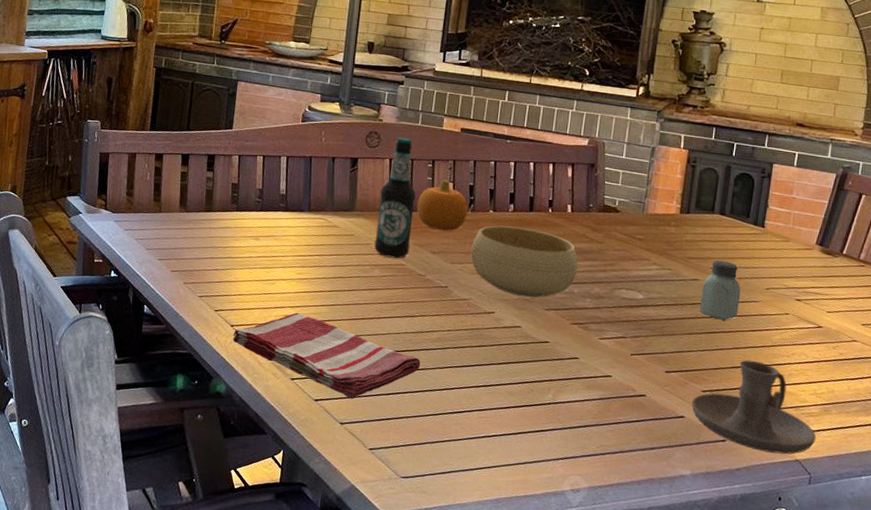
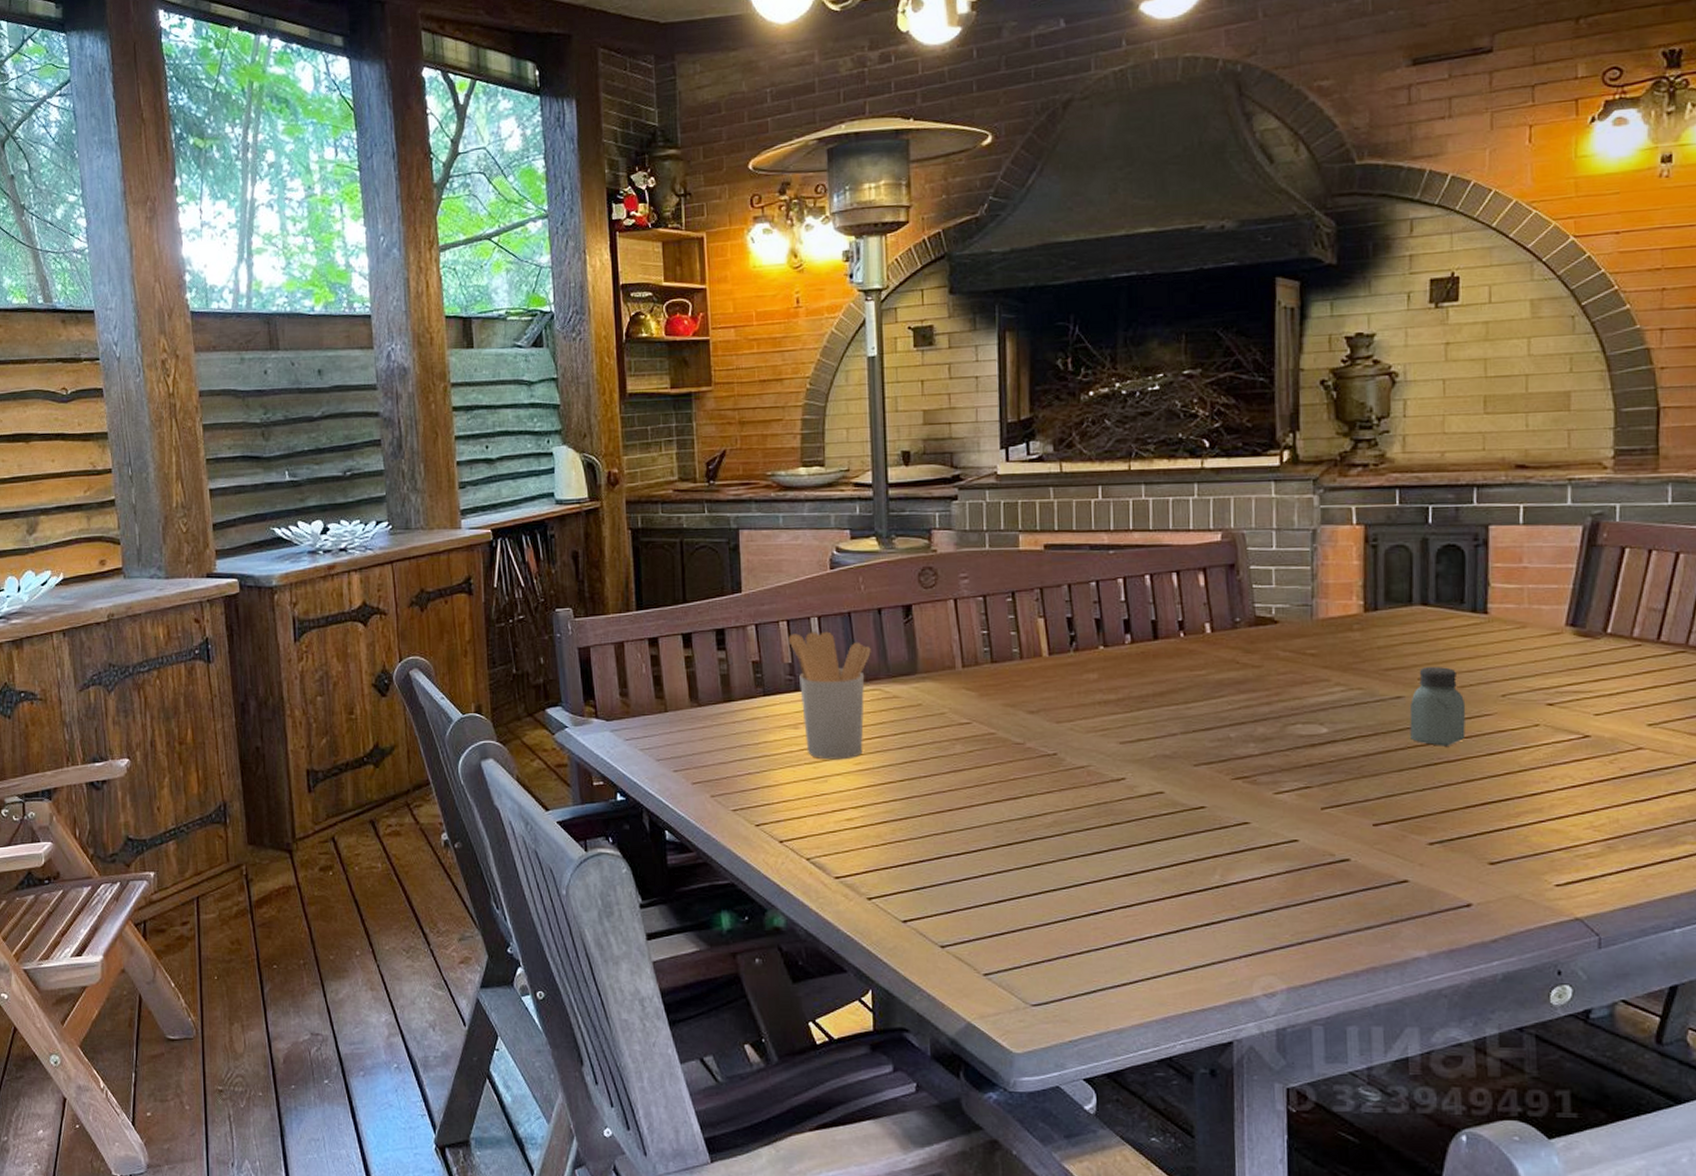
dish towel: present [232,313,421,399] -> none [784,814,1036,913]
utensil holder: none [262,166,323,269] -> present [788,631,871,760]
bottle: present [374,137,416,259] -> none [947,569,999,727]
fruit: present [416,179,468,231] -> none [999,614,1069,682]
bowl: present [471,225,579,298] -> none [1081,662,1232,753]
candle holder: present [691,360,816,455] -> none [1416,794,1601,913]

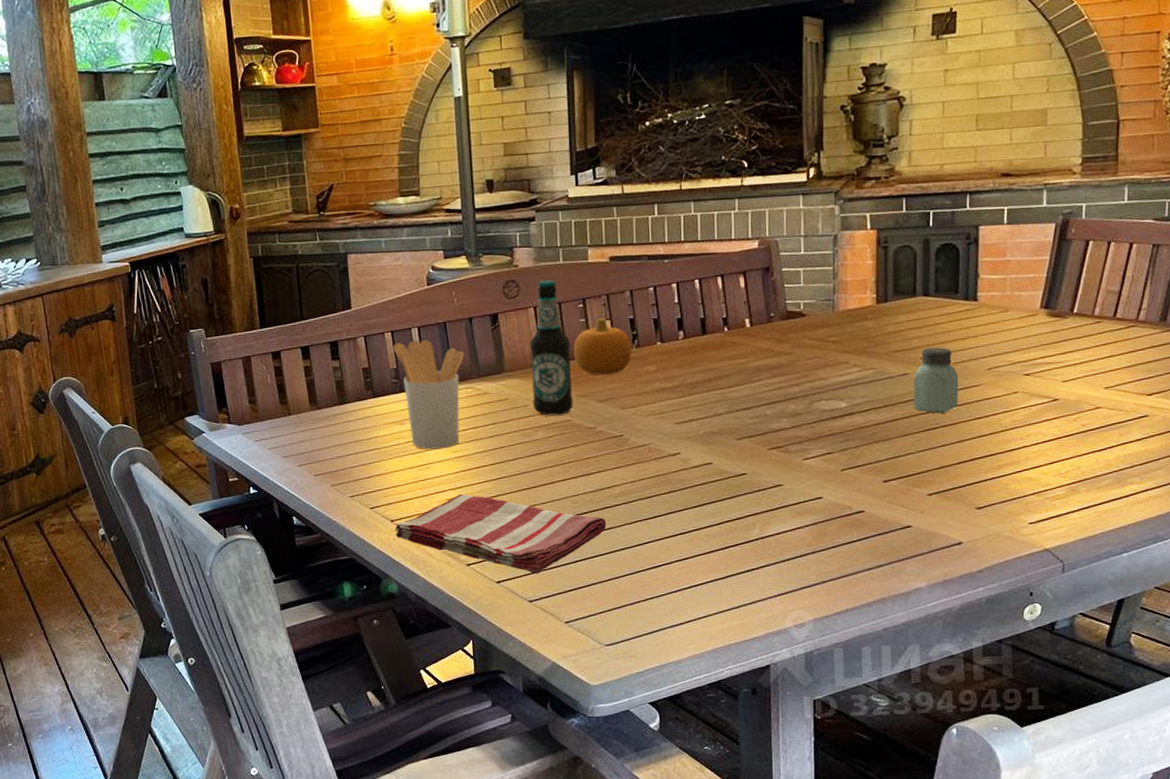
dish towel: none [784,814,1036,913] -> present [395,494,607,573]
bottle: none [947,569,999,727] -> present [529,280,574,416]
fruit: none [999,614,1069,682] -> present [573,317,632,375]

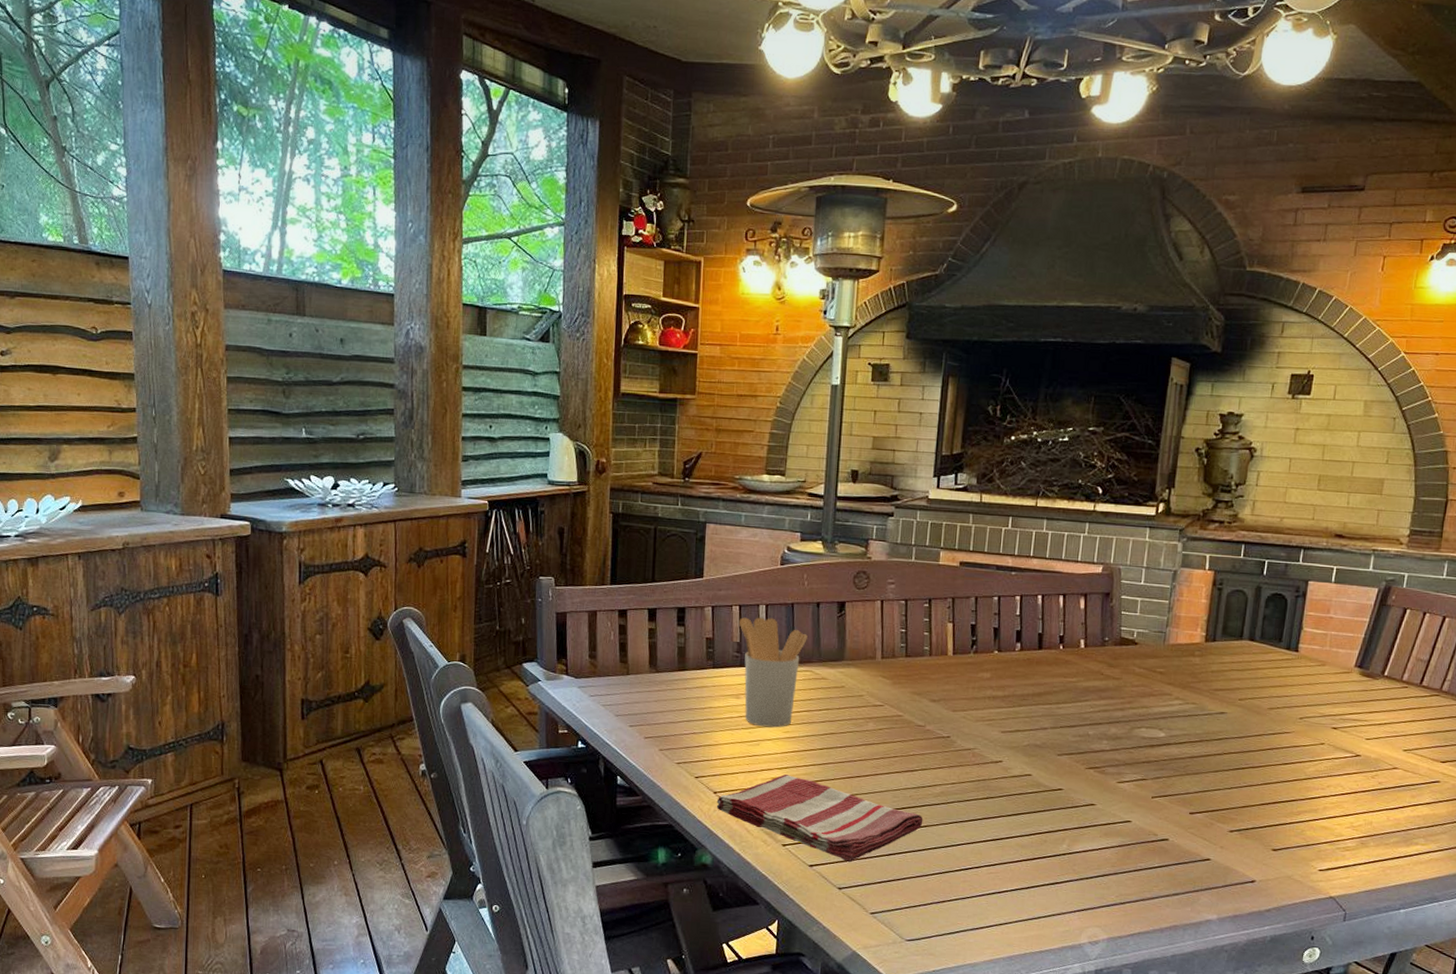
bottle: present [529,280,574,416] -> none [867,576,912,710]
fruit: present [573,317,632,375] -> none [913,619,970,676]
saltshaker: present [913,347,959,414] -> none [1227,690,1272,755]

